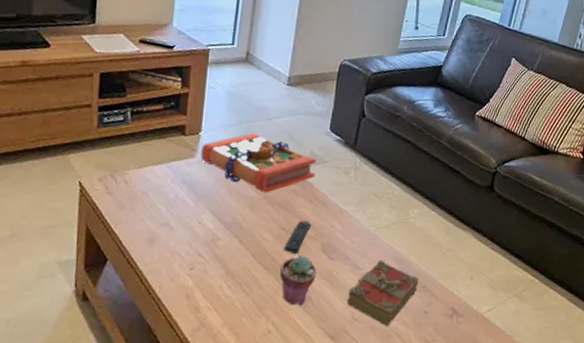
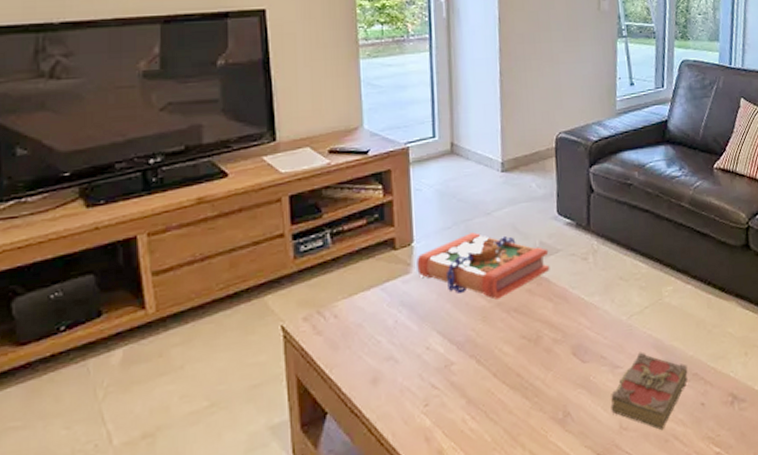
potted succulent: present [280,255,317,306] -> none [528,363,571,427]
remote control: present [284,220,312,255] -> none [528,322,556,365]

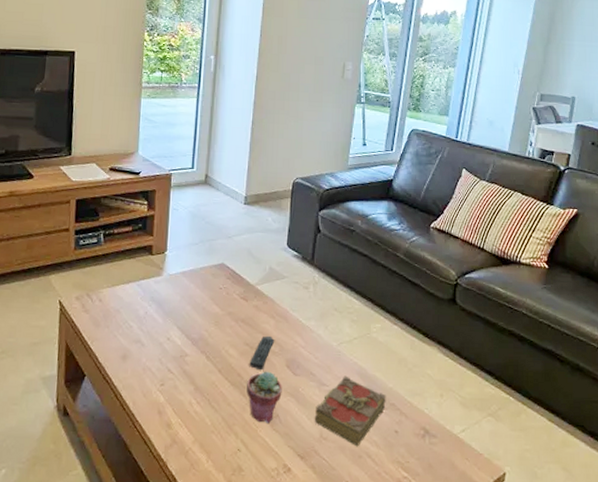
book: present [416,232,550,300] -> none [167,251,276,309]
remote control: none [528,322,556,365] -> present [249,335,275,371]
potted succulent: none [528,363,571,427] -> present [246,371,282,423]

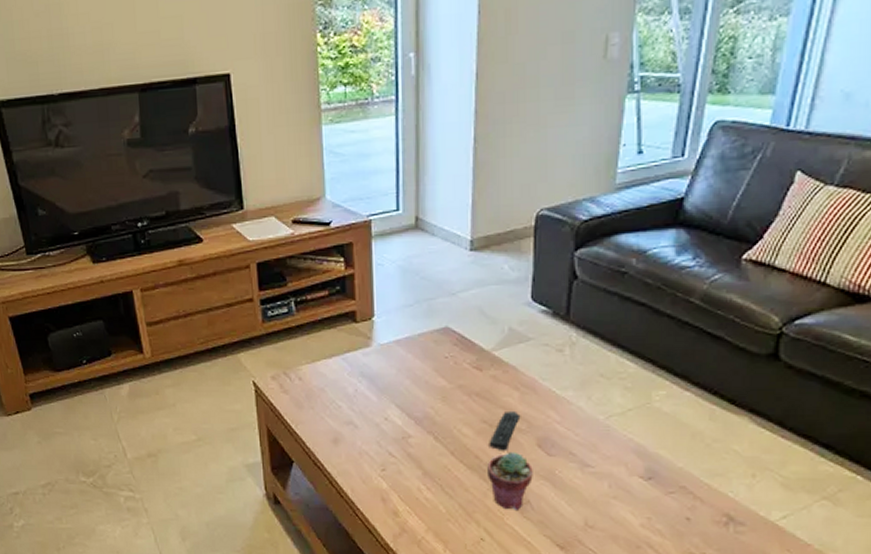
book: present [314,375,386,447] -> none [576,454,674,536]

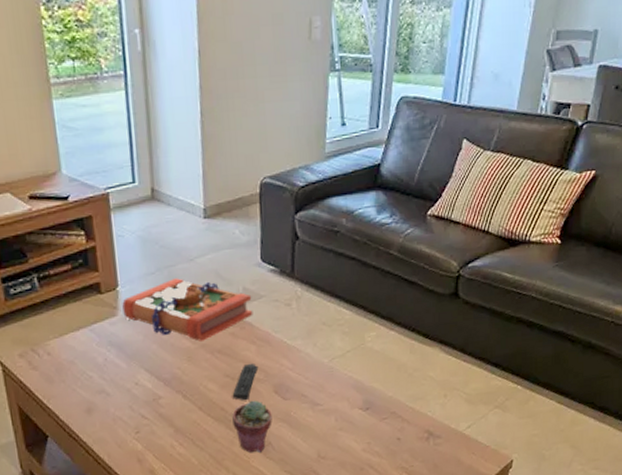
book: none [377,312,519,381] -> present [122,278,253,342]

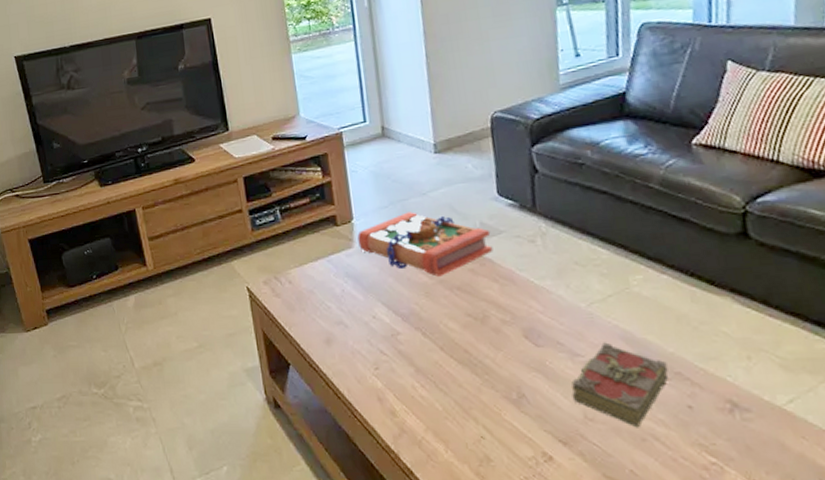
remote control: present [232,363,259,401] -> none [476,302,504,344]
potted succulent: present [232,400,272,454] -> none [477,344,525,405]
book: none [310,391,386,460] -> present [571,342,669,428]

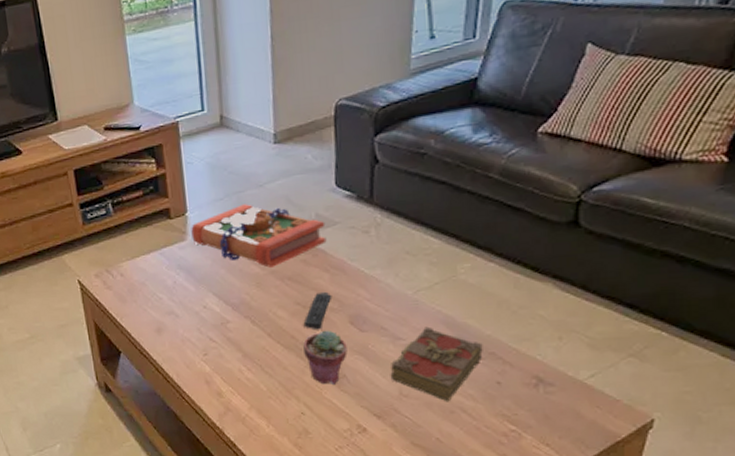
remote control: none [476,302,504,344] -> present [303,291,332,330]
potted succulent: none [477,344,525,405] -> present [303,330,347,385]

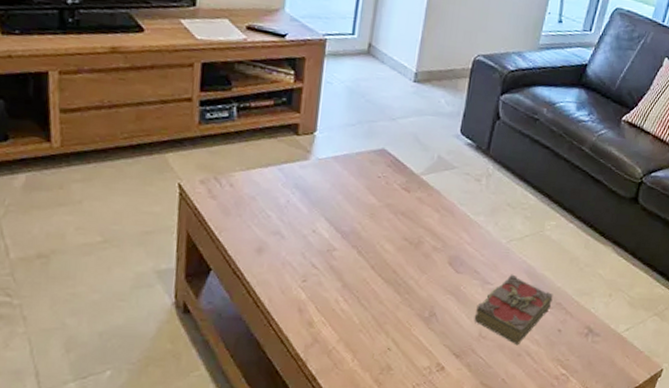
book: present [191,204,327,268] -> none [315,134,445,201]
remote control: present [303,291,332,330] -> none [406,230,438,268]
potted succulent: present [303,330,347,385] -> none [401,268,442,322]

